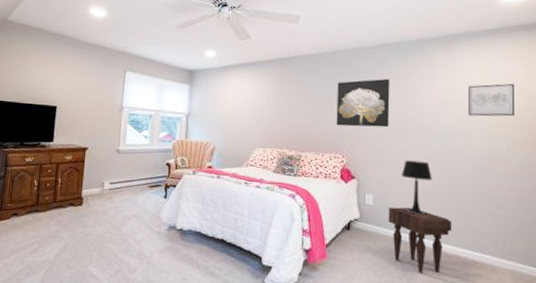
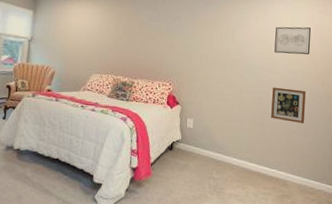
wall art: present [336,78,390,128] -> none [165,16,214,60]
nightstand: present [388,207,452,273] -> none [205,130,256,188]
table lamp: present [402,160,432,215] -> none [218,89,243,137]
picture frame: none [469,155,513,198] -> present [271,87,306,123]

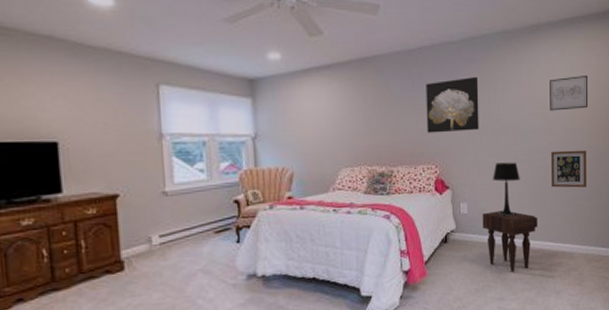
wall art: none [165,16,214,60] -> present [426,76,479,133]
nightstand: none [205,130,256,188] -> present [482,211,538,272]
table lamp: none [218,89,243,137] -> present [493,162,520,216]

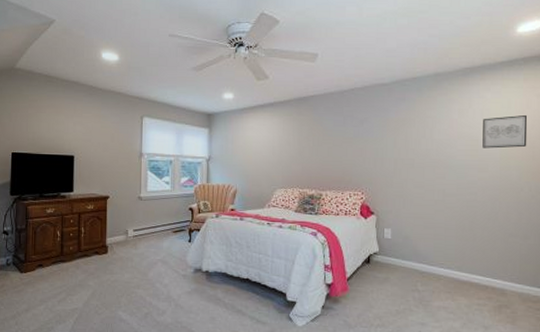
wall art: present [426,76,479,133] -> none [355,114,408,164]
nightstand: present [482,211,538,272] -> none [406,239,465,300]
table lamp: present [493,162,520,216] -> none [419,194,448,245]
picture frame: present [551,150,586,188] -> none [482,187,523,225]

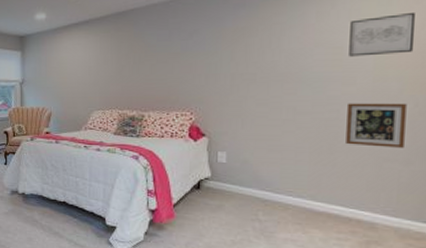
picture frame: none [482,187,523,225] -> present [346,103,407,148]

